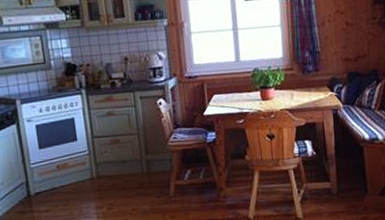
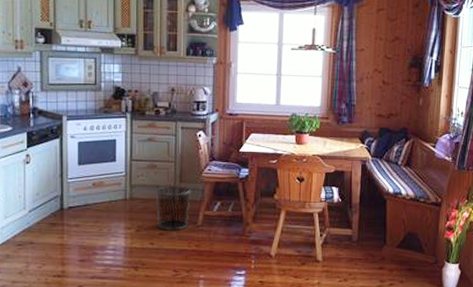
trash can: none [122,158,160,205] -> present [155,186,191,230]

